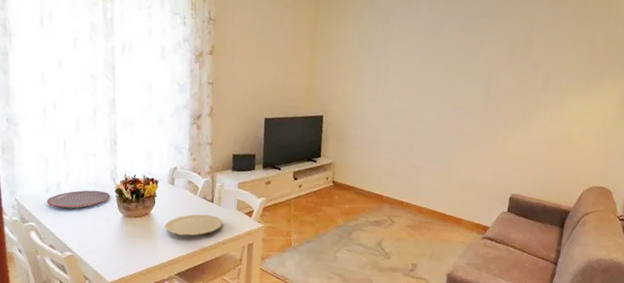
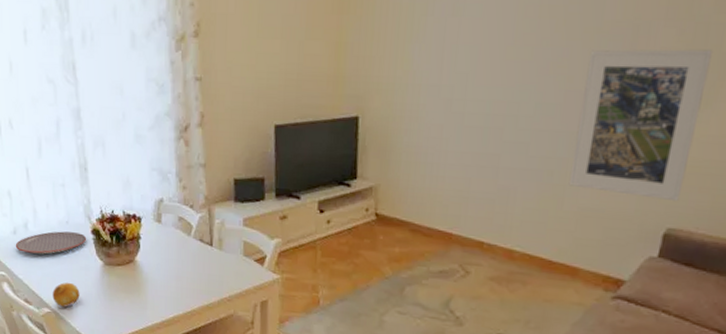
fruit: none [75,230,100,251] -> present [52,282,80,307]
plate: present [164,214,223,236] -> none [154,261,227,290]
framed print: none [454,84,531,178] -> present [568,49,712,202]

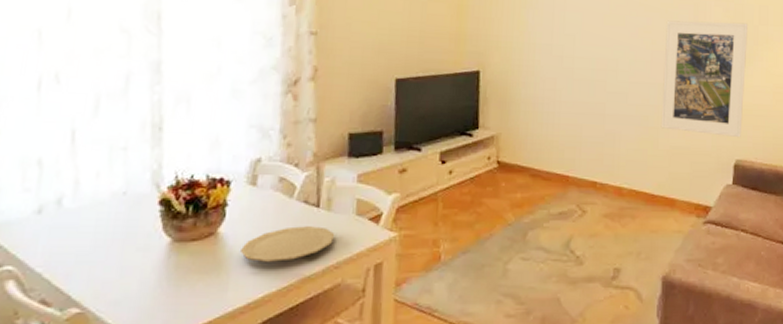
plate: present [15,231,86,255] -> none [37,205,150,237]
fruit: present [52,282,80,307] -> none [87,269,132,303]
plate: none [154,261,227,290] -> present [241,226,335,262]

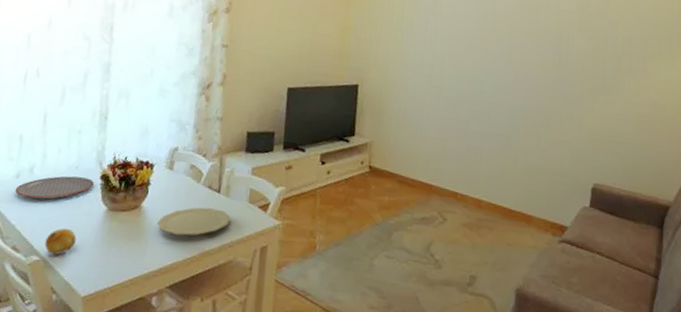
plate: none [37,205,150,237] -> present [14,176,94,199]
fruit: none [87,269,132,303] -> present [44,228,77,255]
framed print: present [661,20,748,138] -> none [520,47,610,163]

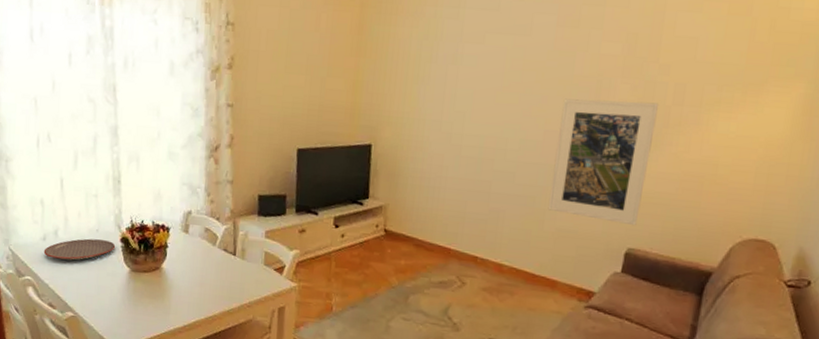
fruit: present [44,228,77,255] -> none [77,287,105,312]
plate: present [157,207,231,236] -> none [178,269,248,296]
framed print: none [520,47,610,163] -> present [547,98,658,226]

